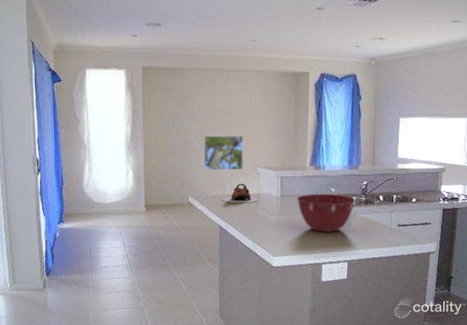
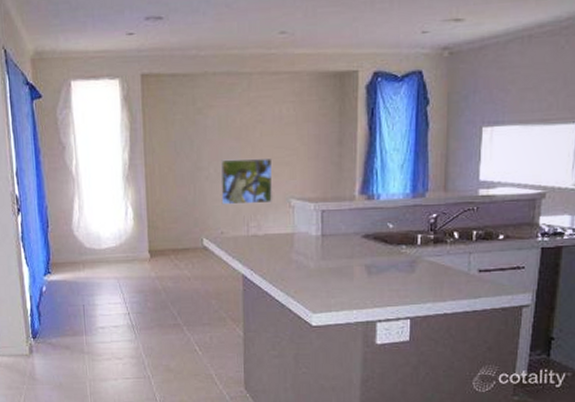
teapot: present [221,183,258,203] -> none [244,220,292,246]
mixing bowl: present [296,194,356,232] -> none [342,231,422,281]

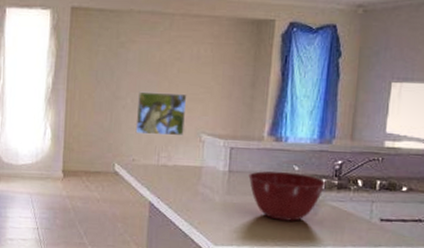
mixing bowl: none [342,231,422,281] -> present [248,171,326,221]

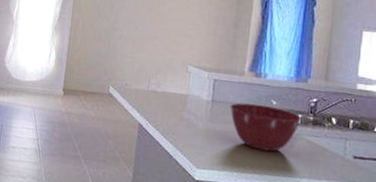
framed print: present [135,91,187,136] -> none [129,24,177,66]

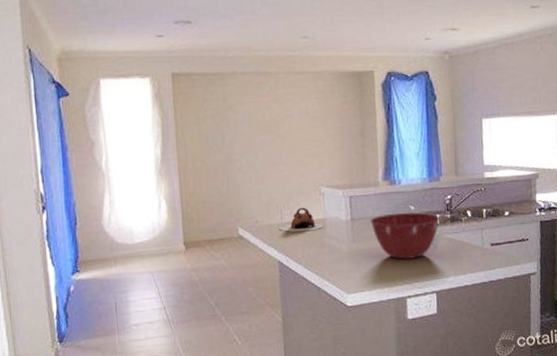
teapot: none [144,80,186,103] -> present [279,207,324,232]

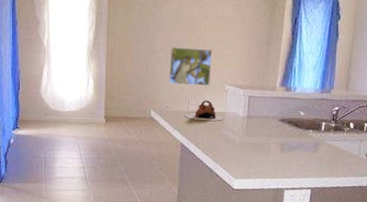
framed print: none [253,150,304,195] -> present [168,46,213,87]
mixing bowl: present [370,212,440,260] -> none [263,116,325,158]

